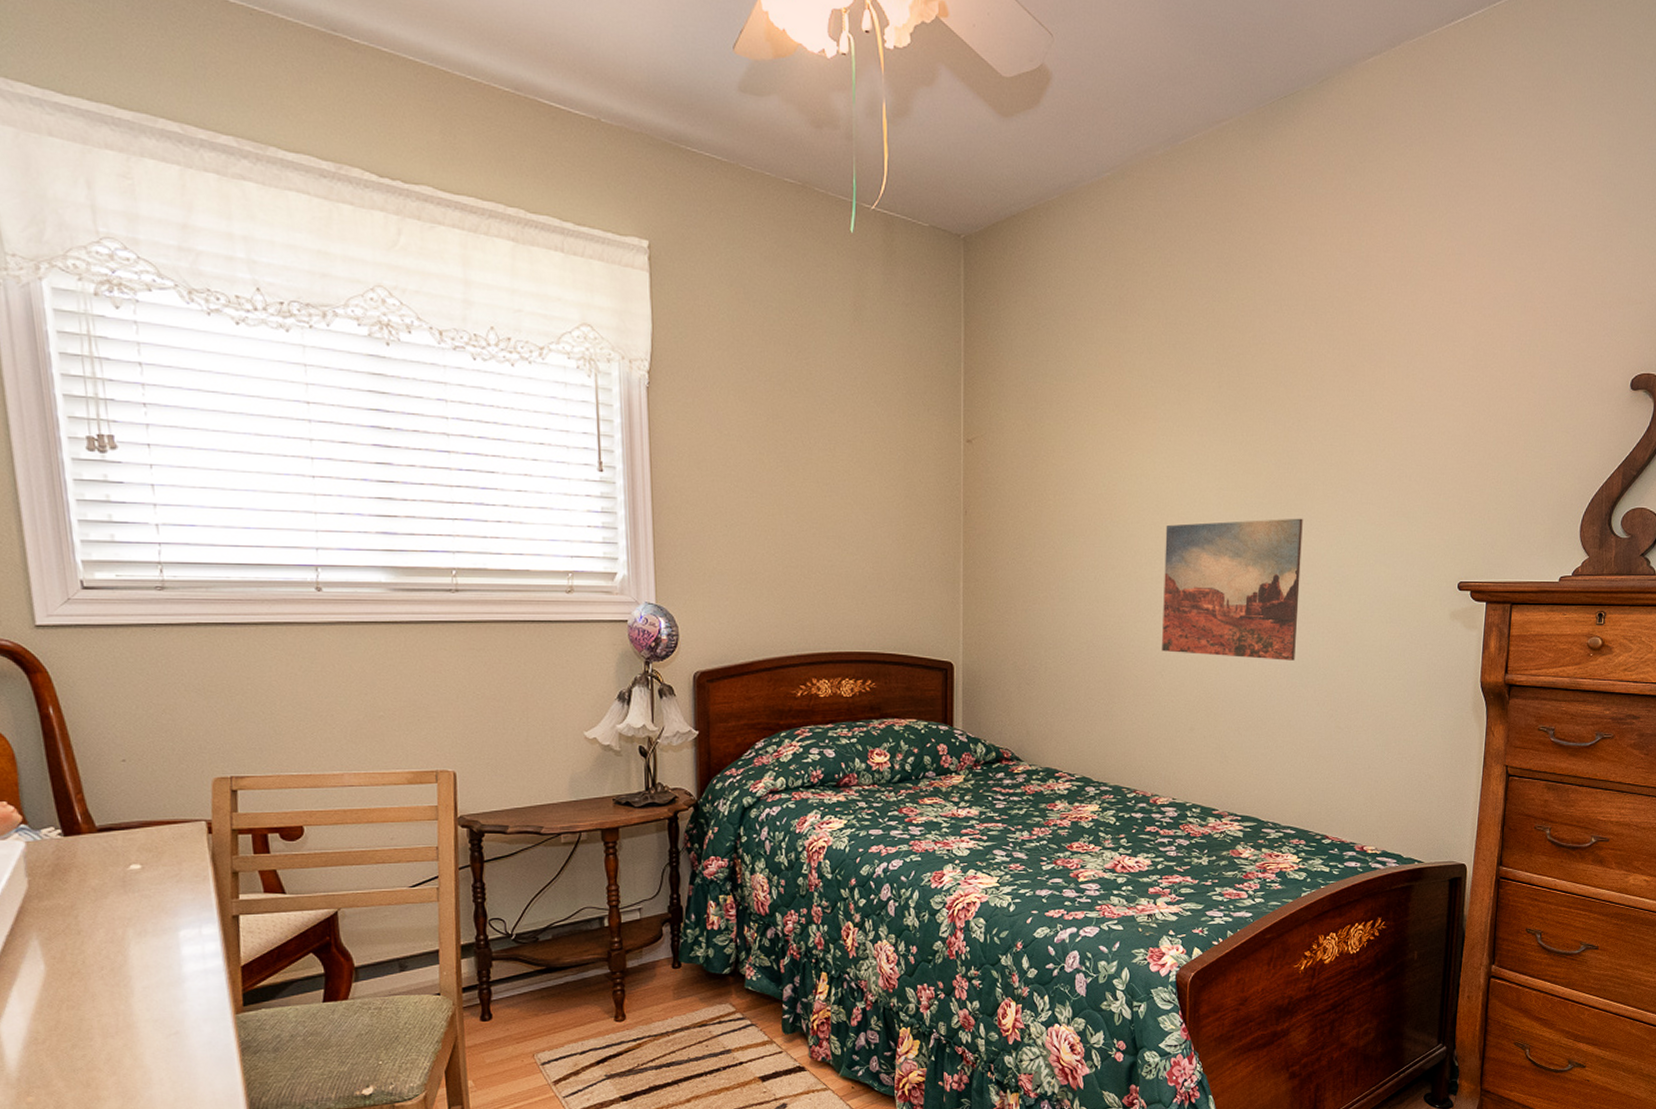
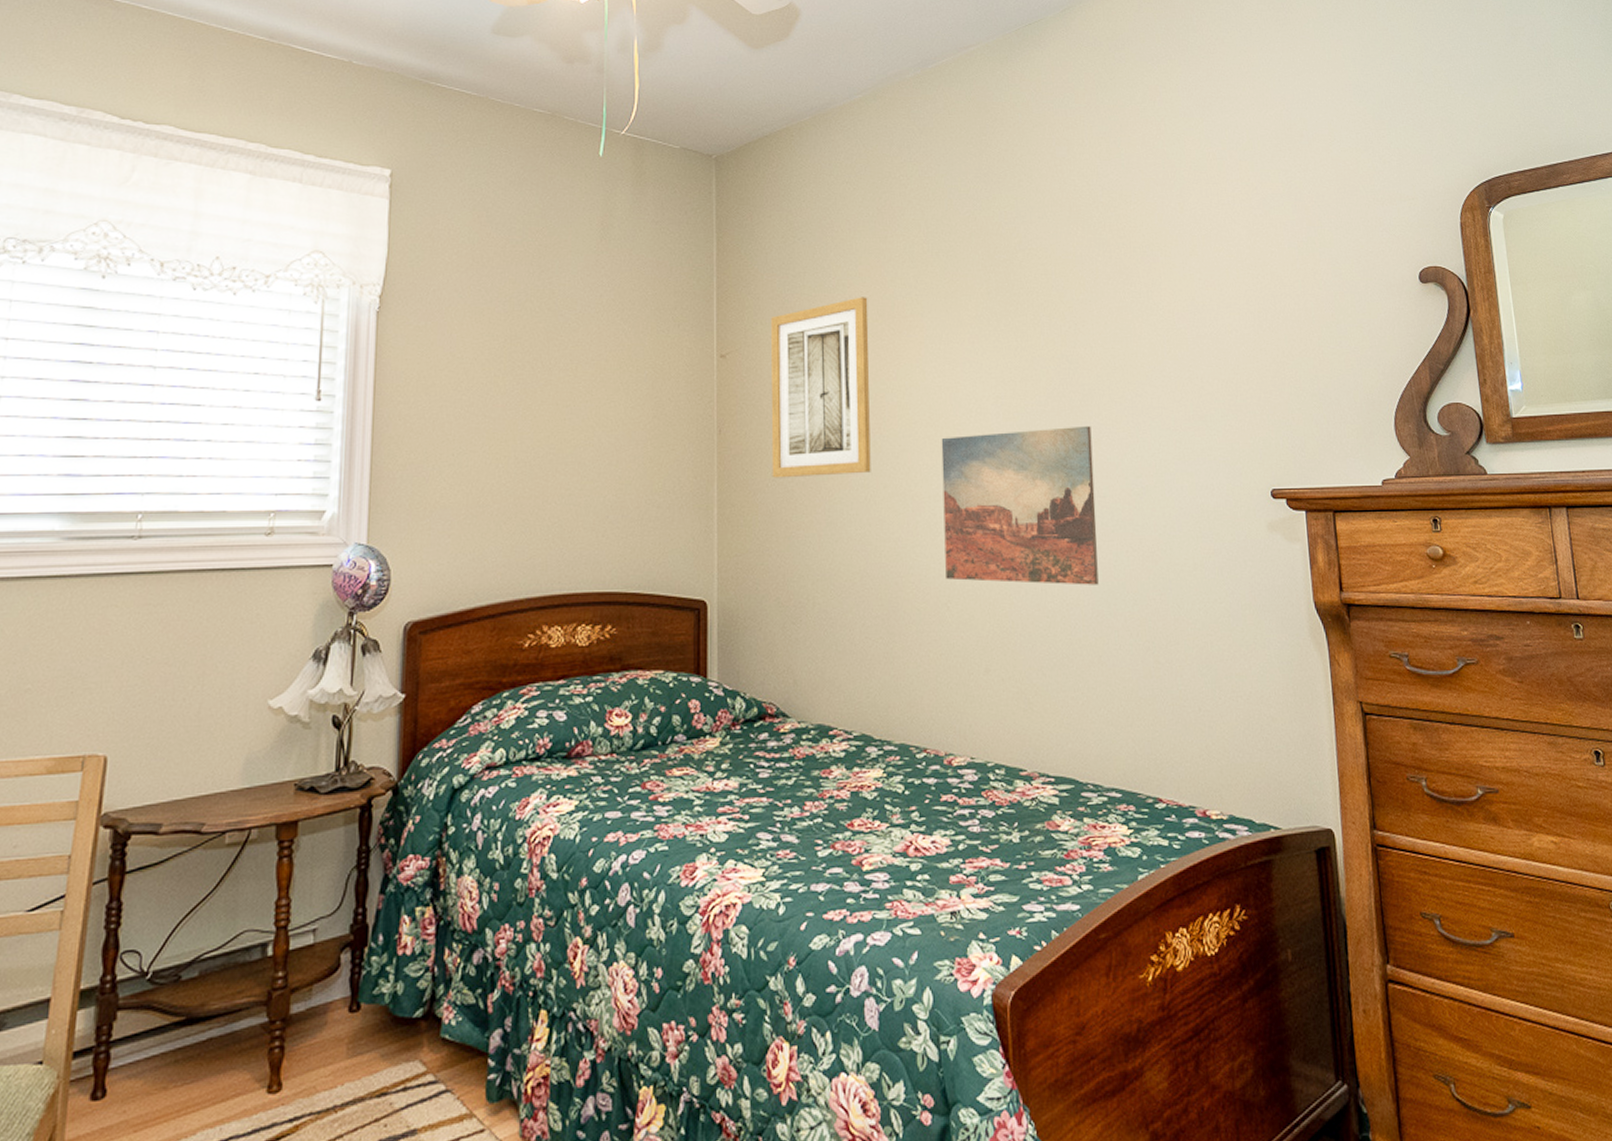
wall art: none [1012,387,1106,557] -> present [770,297,871,478]

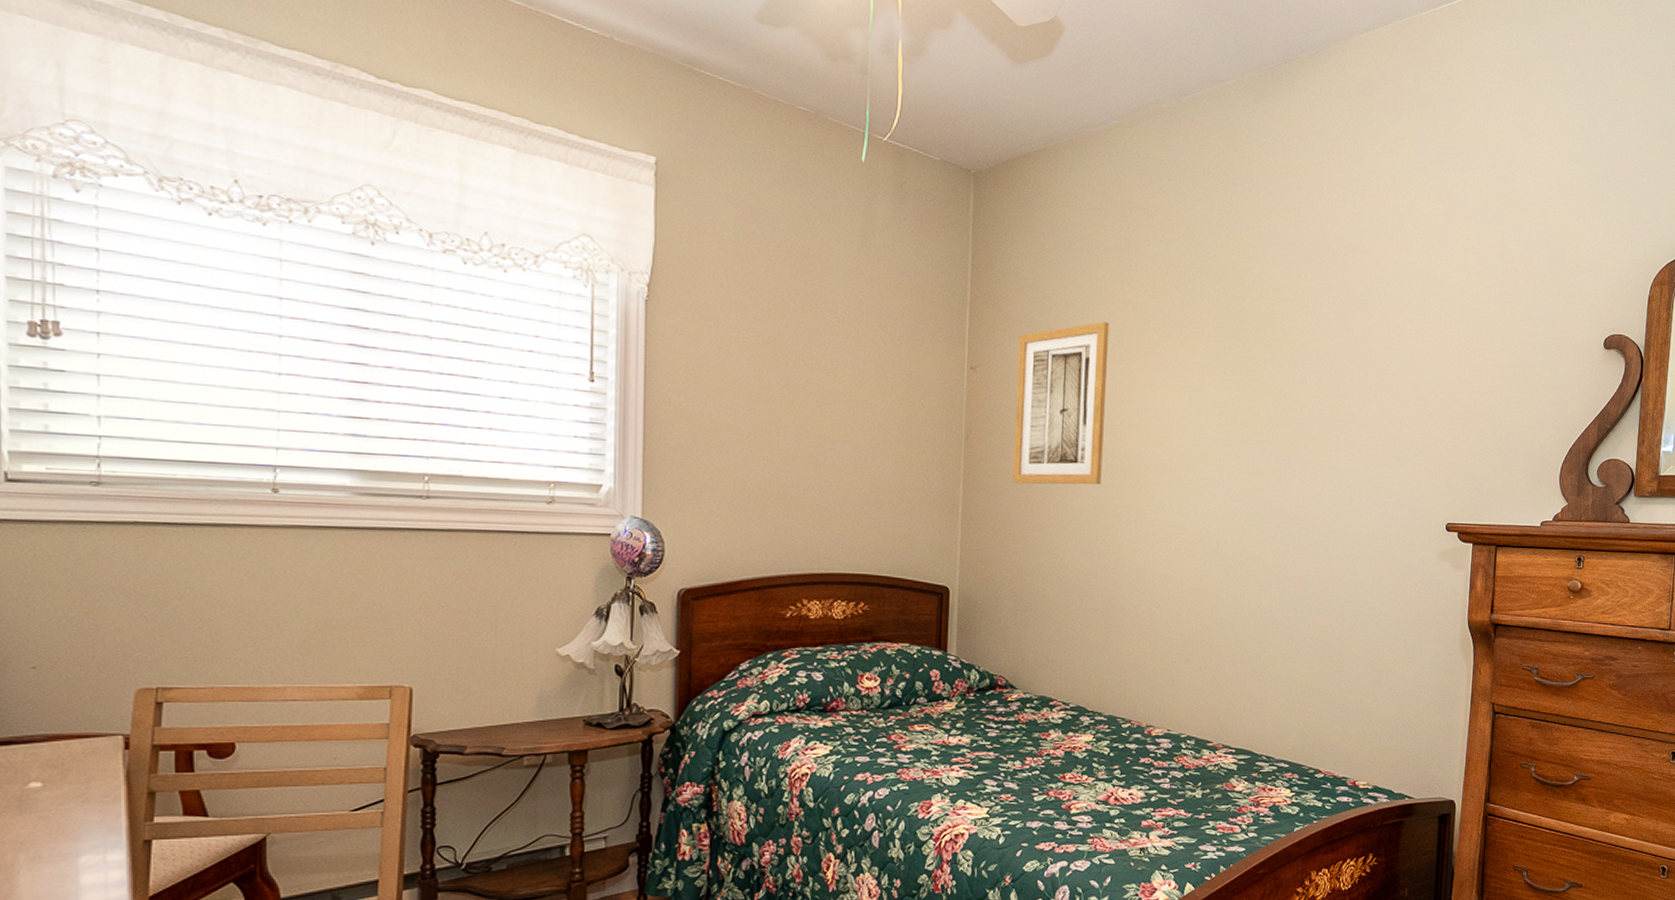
wall art: present [941,425,1099,585] -> none [1159,456,1299,595]

